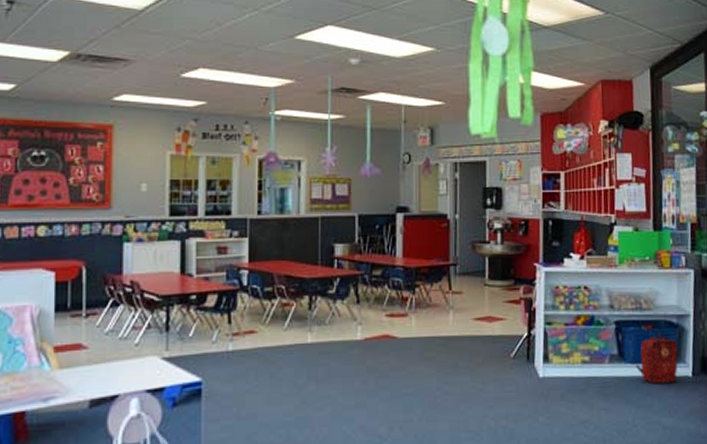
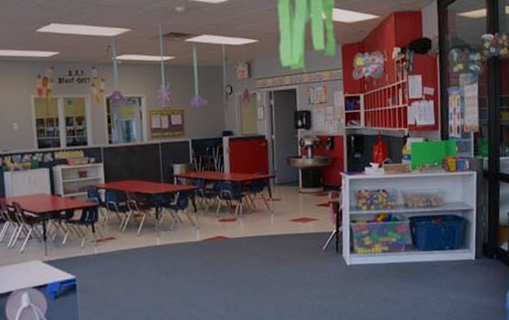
backpack: present [635,333,678,383] -> none [426,226,463,266]

